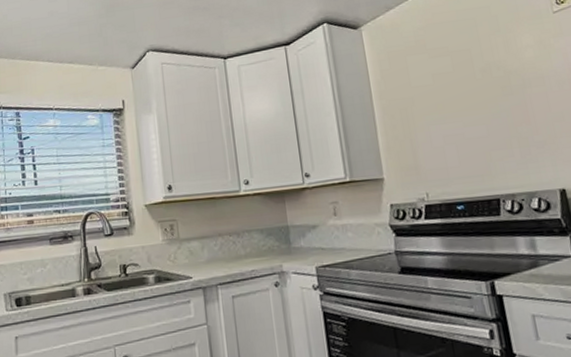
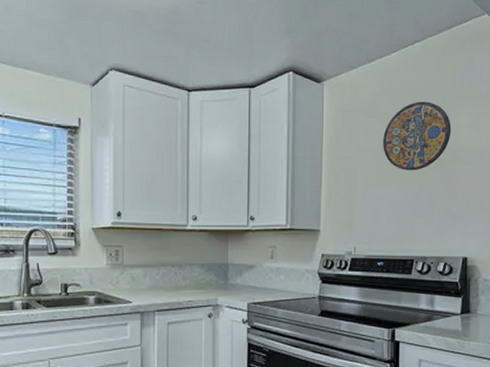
manhole cover: none [436,28,515,103] -> present [383,101,451,171]

